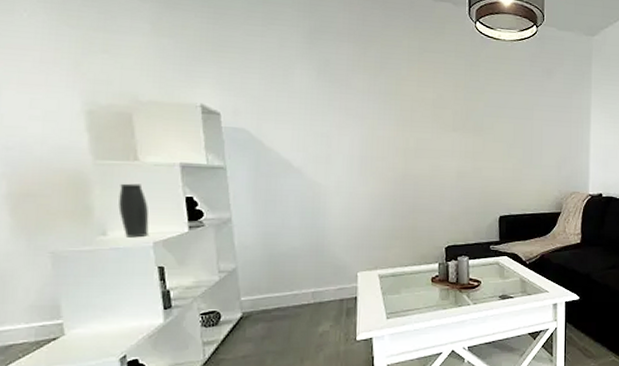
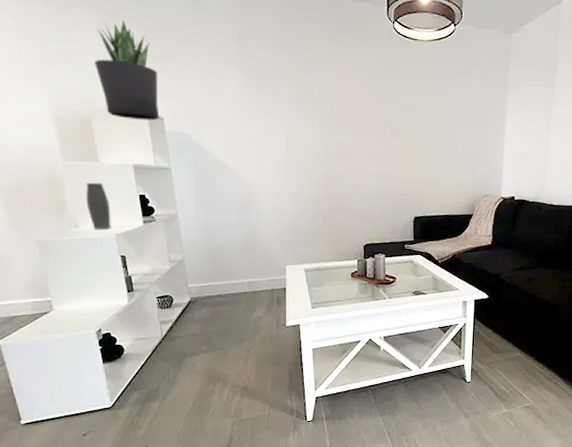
planter: none [141,8,217,116] -> present [95,19,160,121]

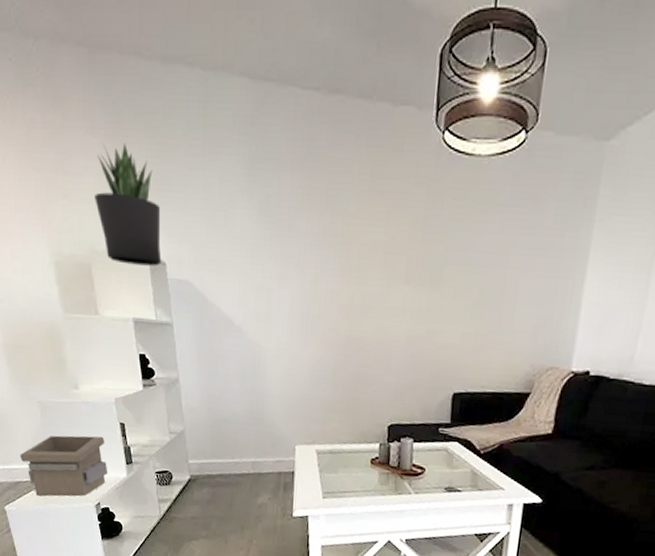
storage basket: none [16,268,110,328] -> present [20,435,108,496]
vase: present [86,182,111,230] -> none [86,337,111,393]

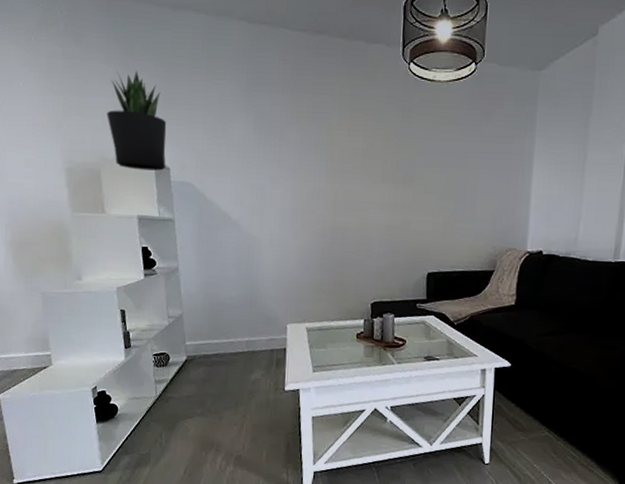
storage basket: present [20,435,108,496] -> none [18,323,107,383]

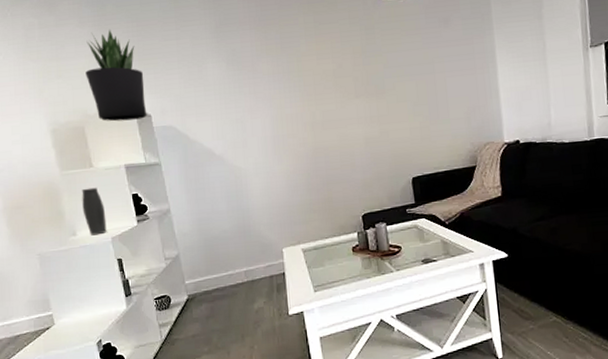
vase: none [90,233,114,283] -> present [82,187,107,236]

